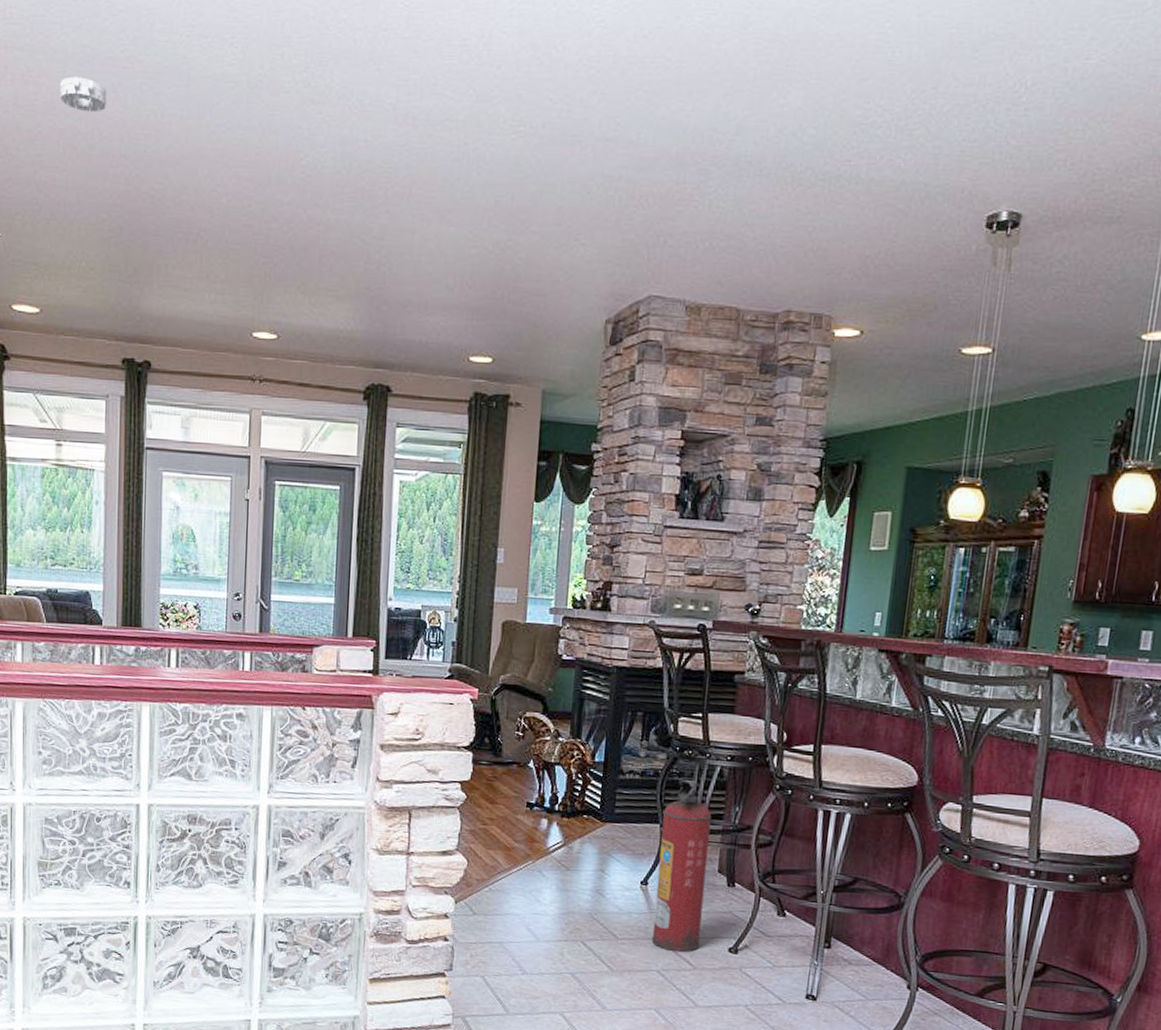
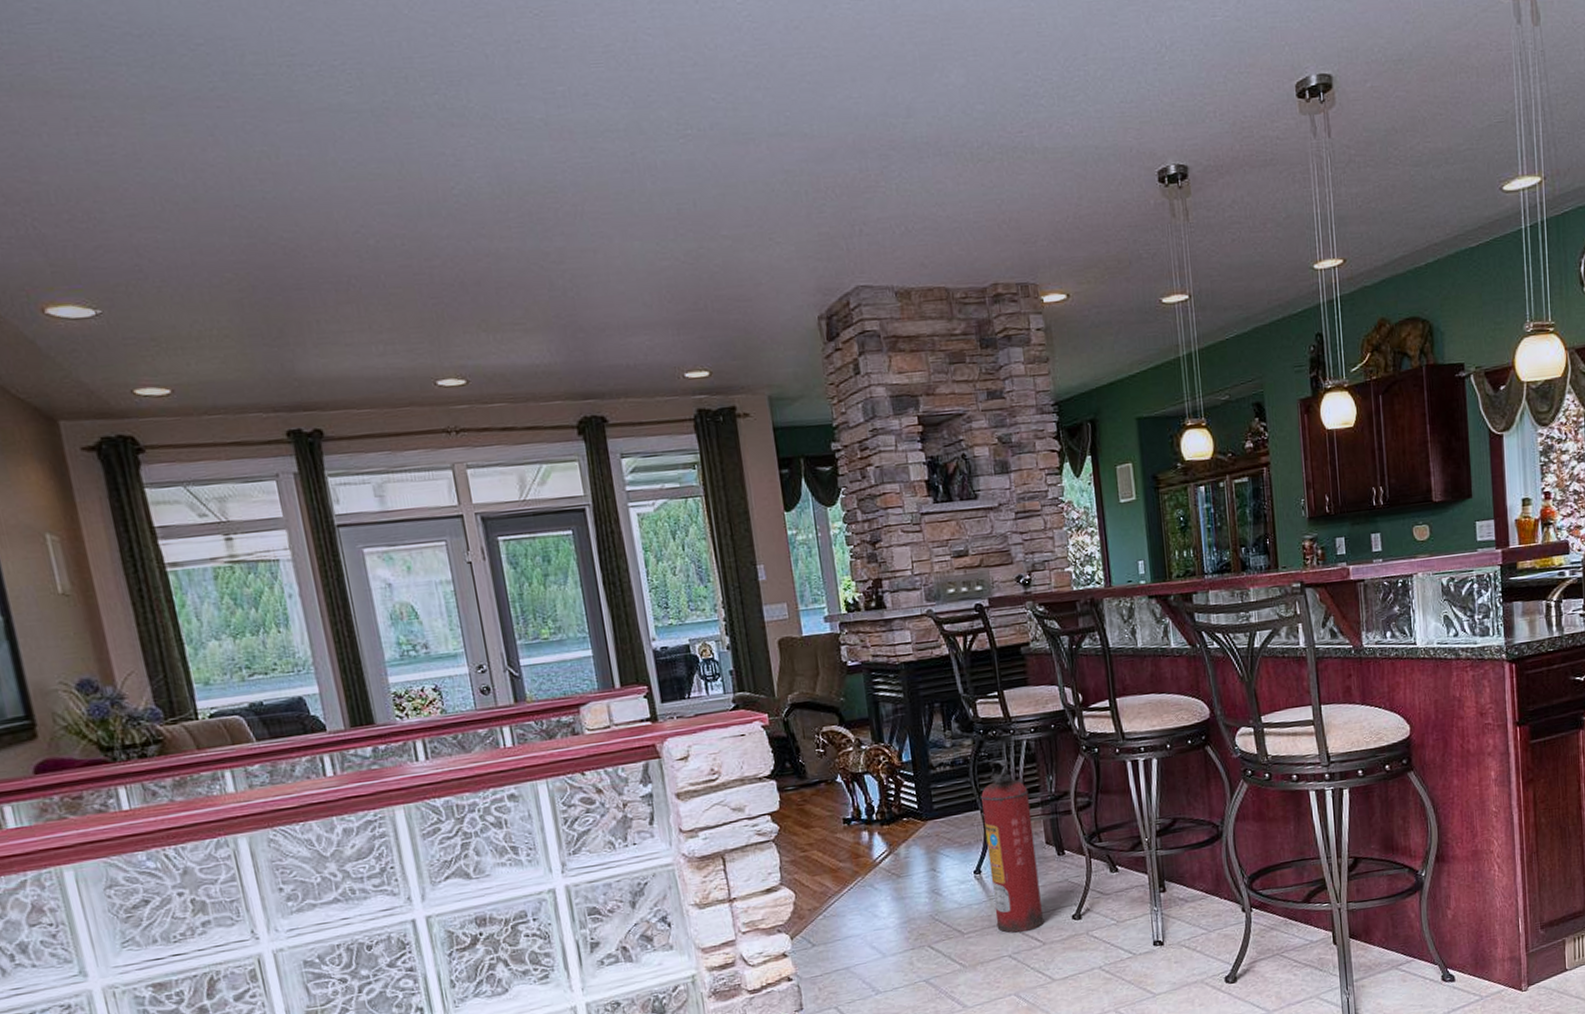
smoke detector: present [59,76,106,113] -> none [139,122,205,162]

